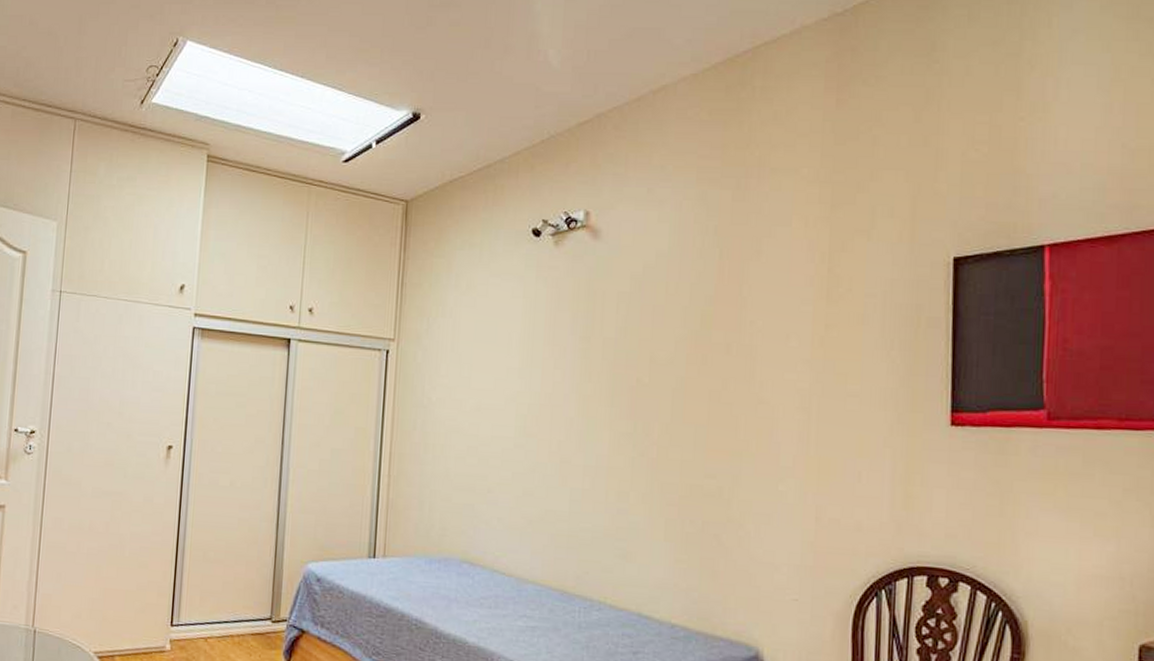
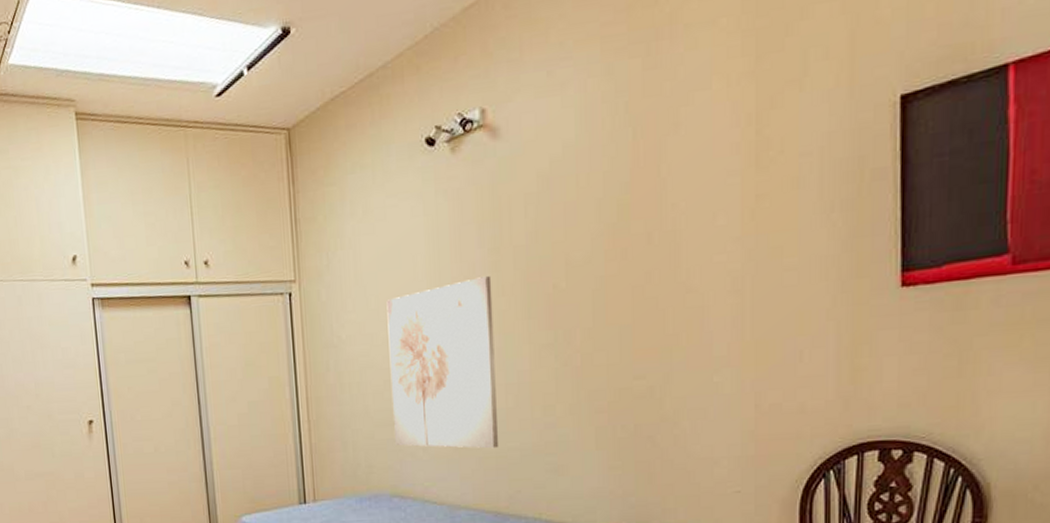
wall art: none [471,361,580,527] -> present [386,276,499,449]

